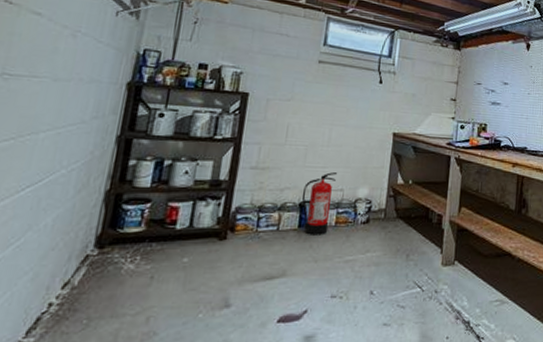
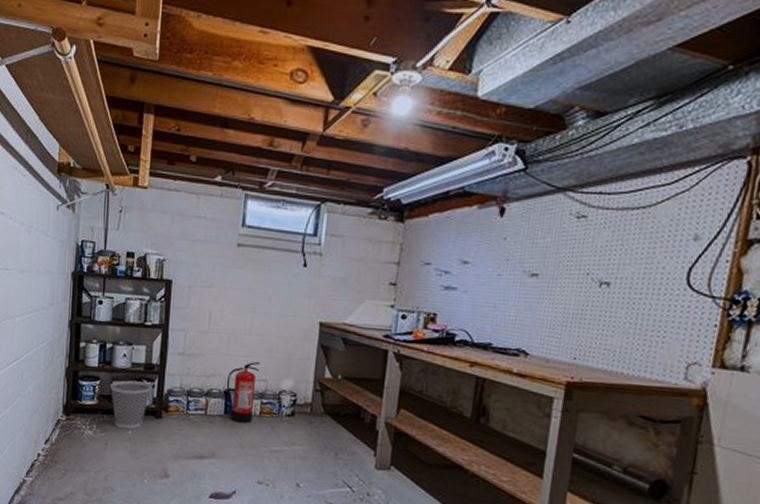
wastebasket: none [164,200,217,256] -> present [111,380,152,429]

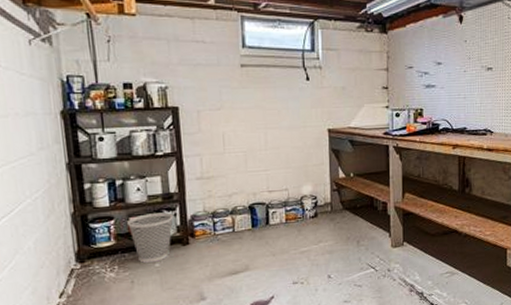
fire extinguisher: present [226,362,261,424] -> none [249,174,280,233]

